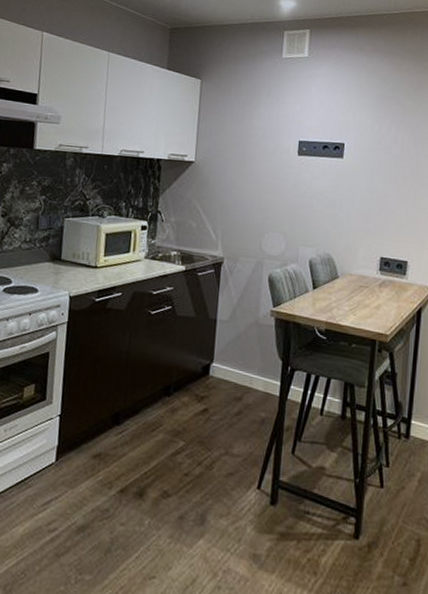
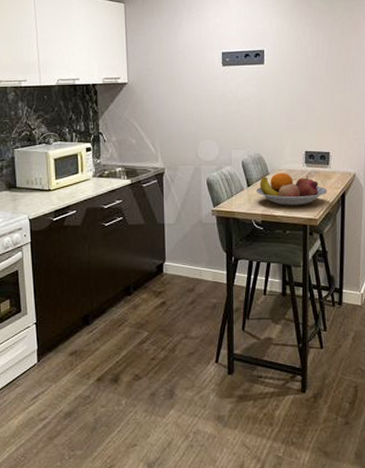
fruit bowl: none [322,277,402,318] -> present [256,173,328,206]

